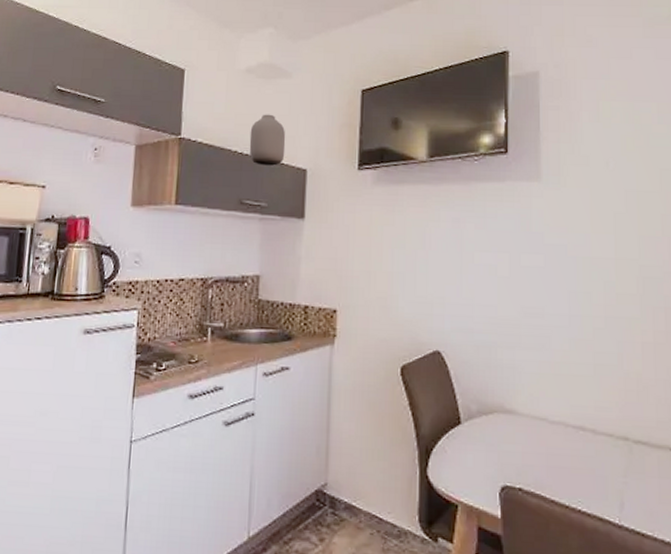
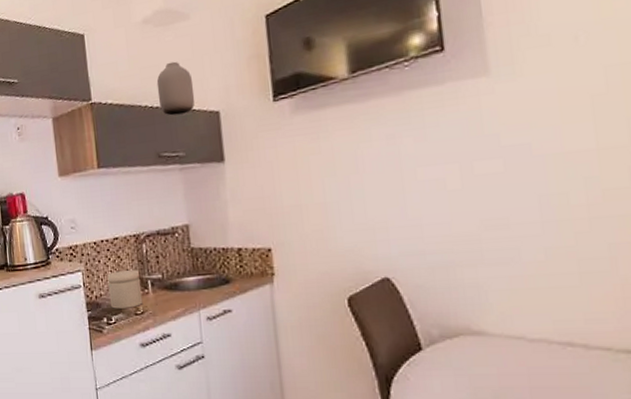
jar: none [163,313,201,356] -> present [107,269,143,310]

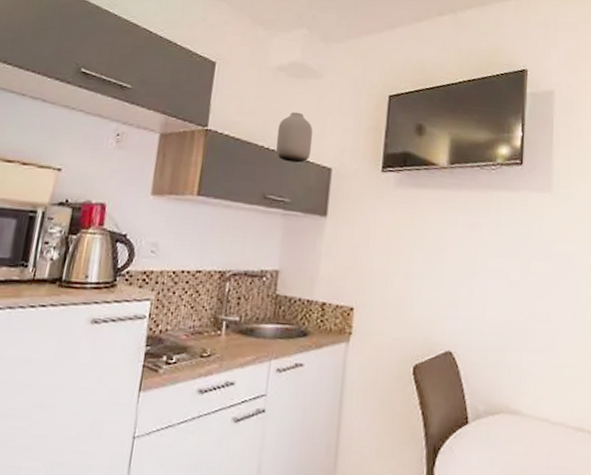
jar: present [107,269,143,310] -> none [174,306,216,350]

